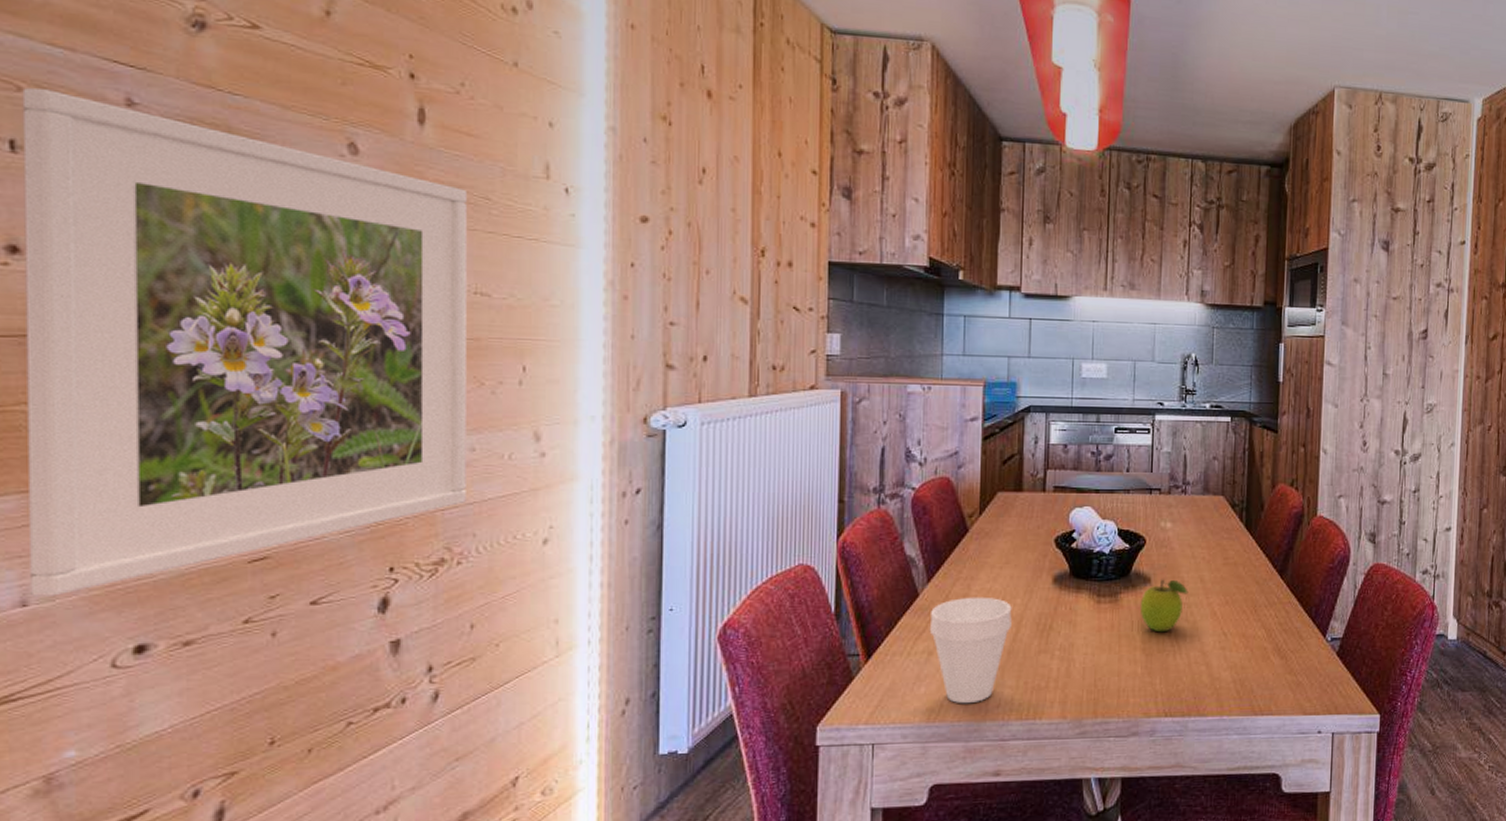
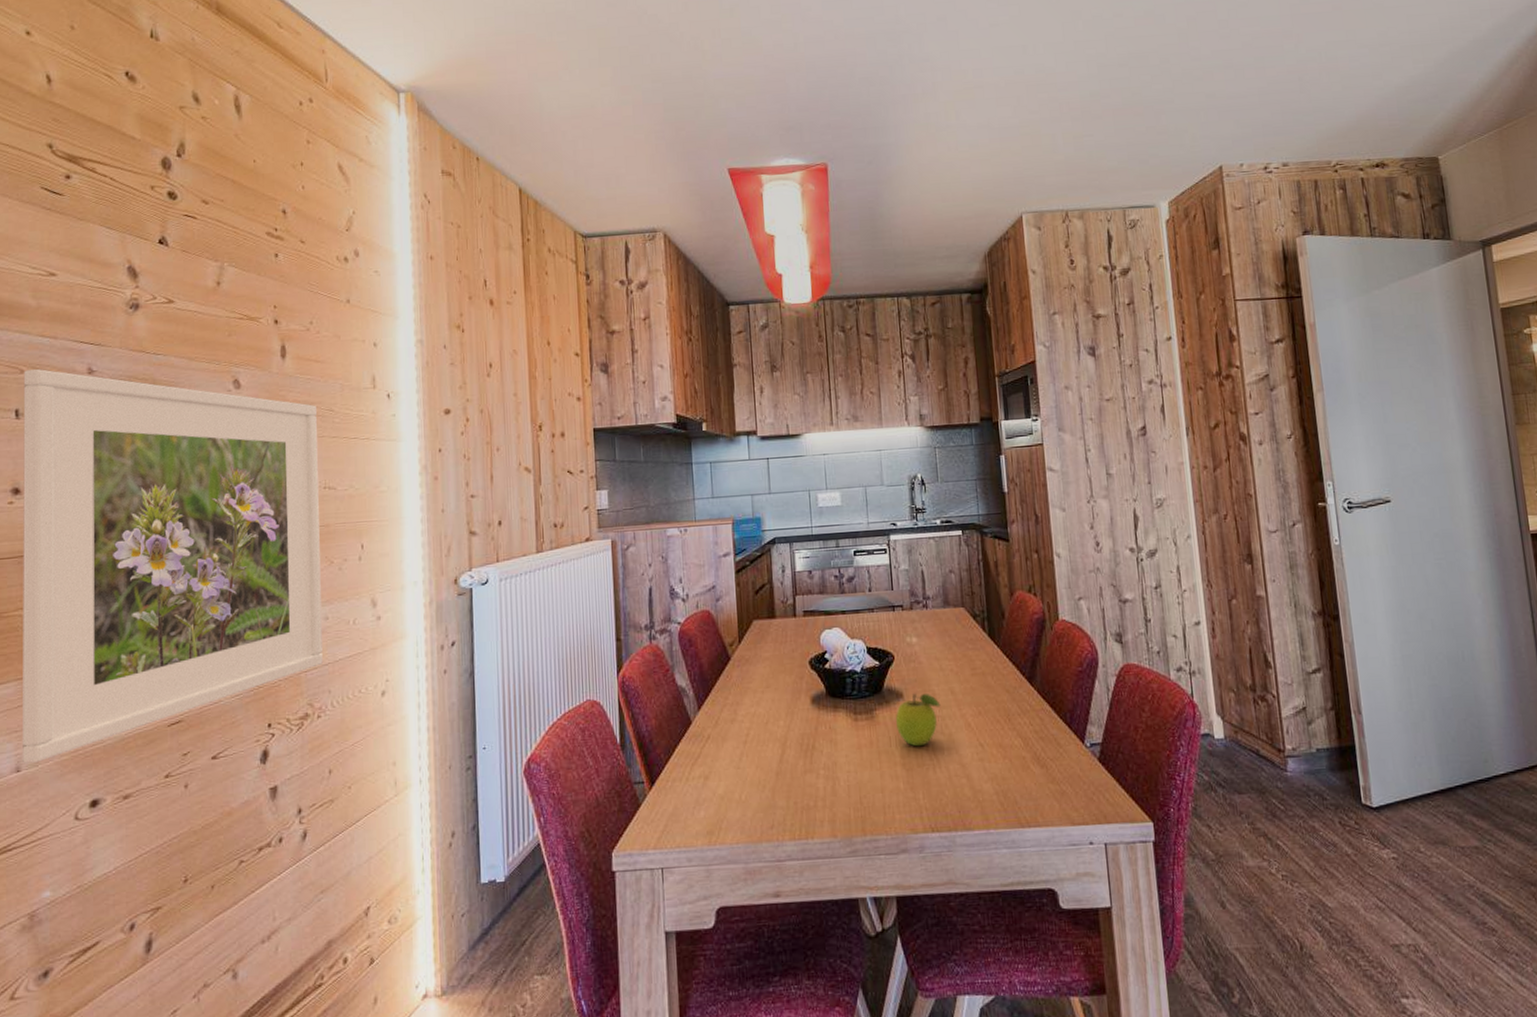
cup: present [929,596,1012,704] -> none [703,720,777,826]

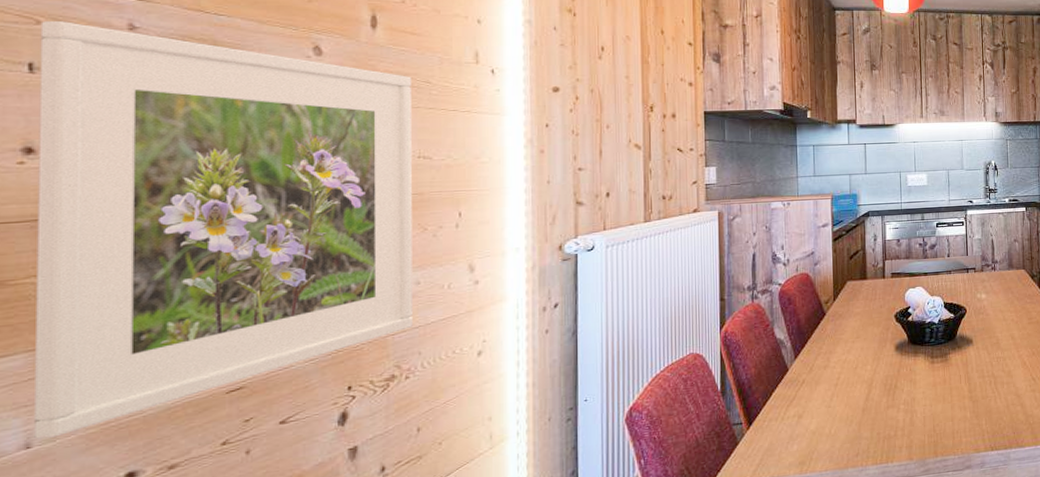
fruit: present [895,693,941,747] -> none [965,339,1003,383]

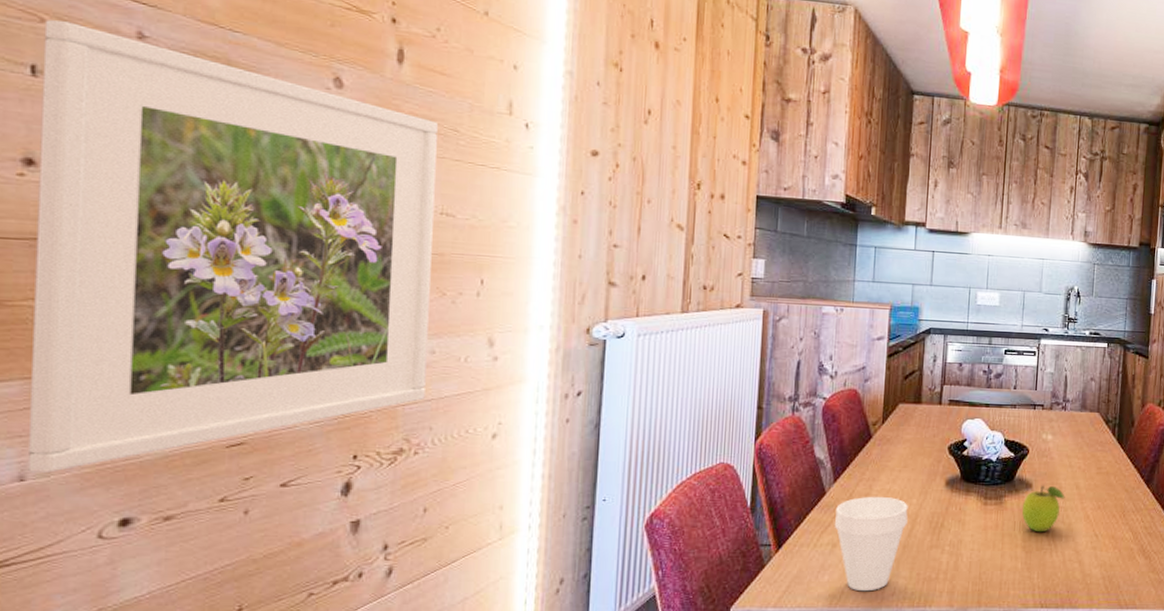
cup: none [798,366,864,456] -> present [834,496,908,592]
fruit: none [965,339,1003,383] -> present [1021,485,1065,533]

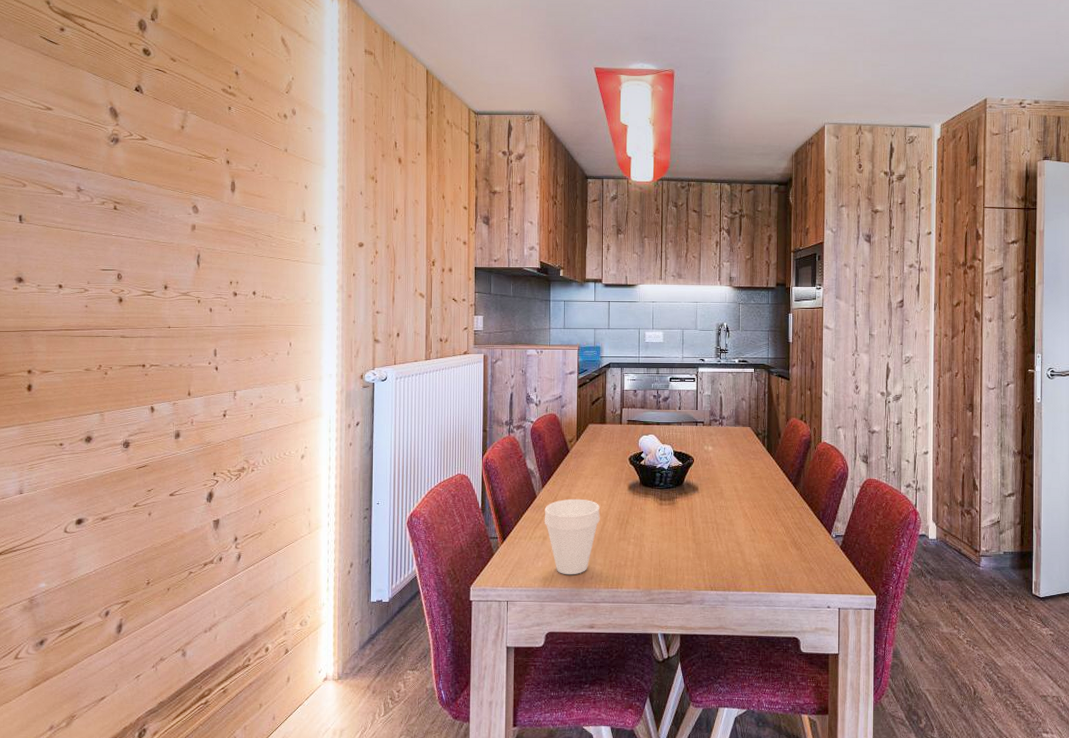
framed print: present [28,20,439,473] -> none [25,185,259,488]
fruit: present [1021,485,1065,533] -> none [690,488,726,528]

